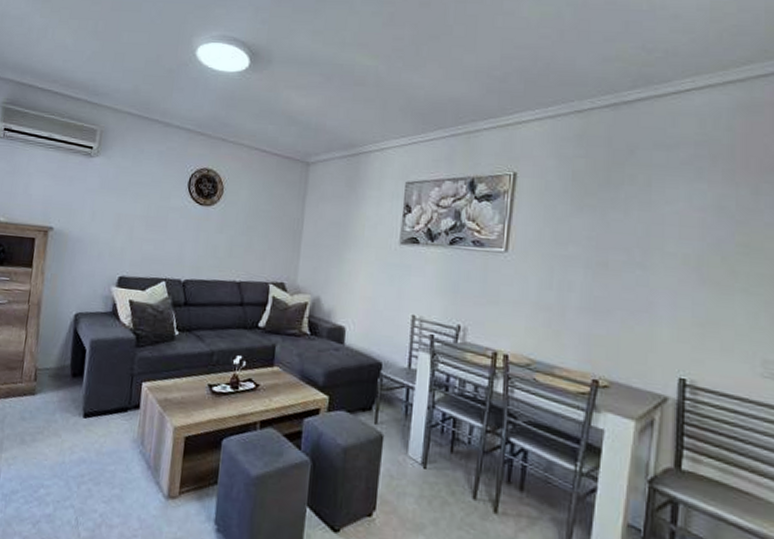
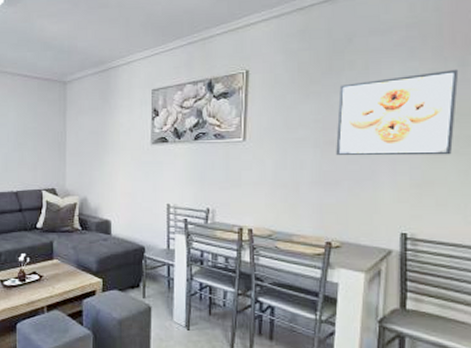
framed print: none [610,196,752,294] -> present [336,69,459,156]

